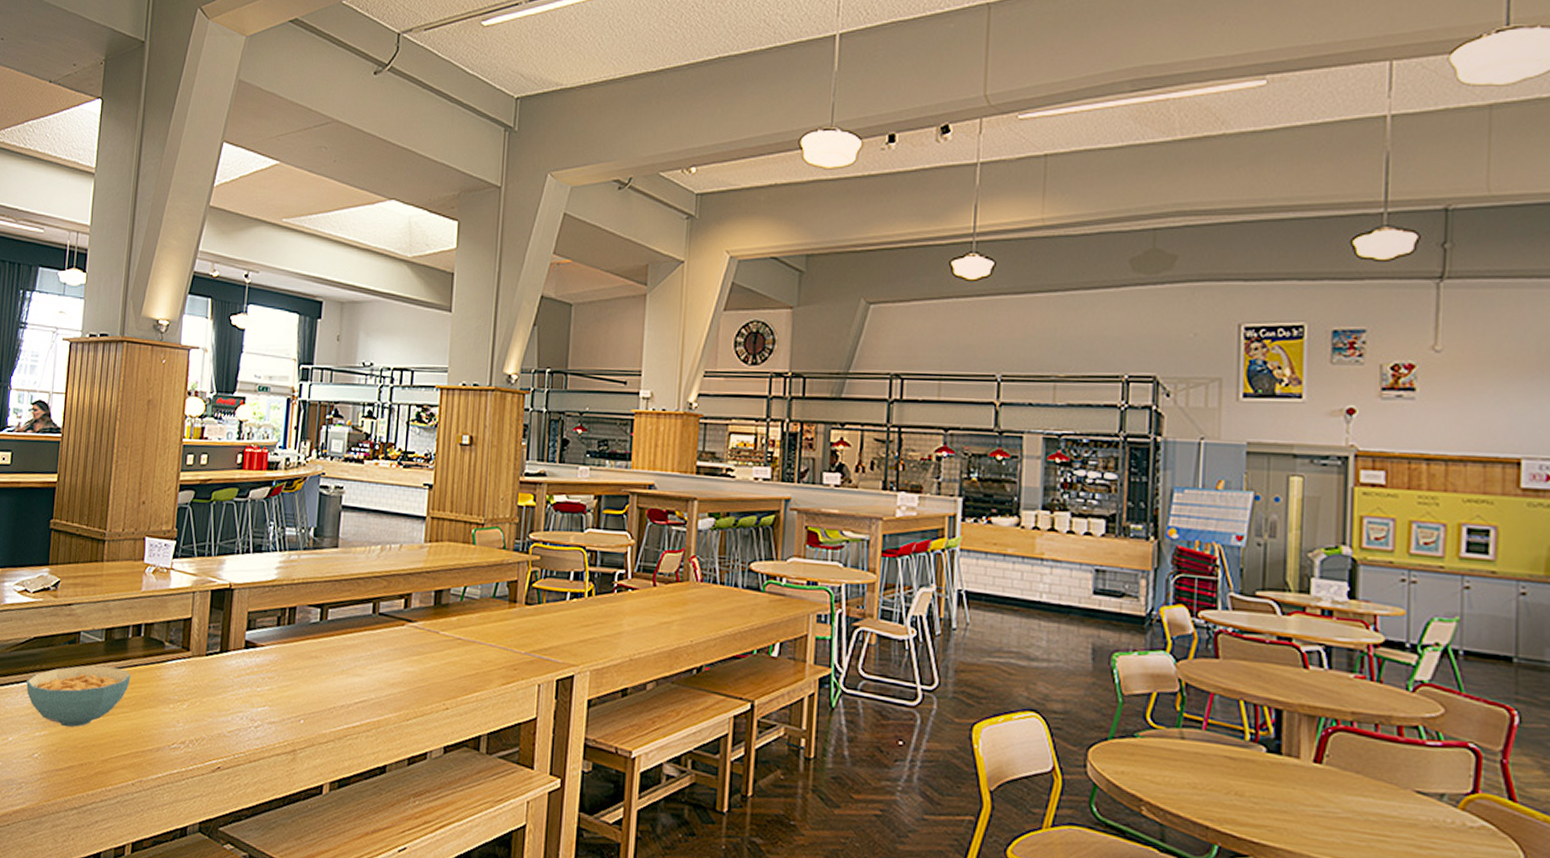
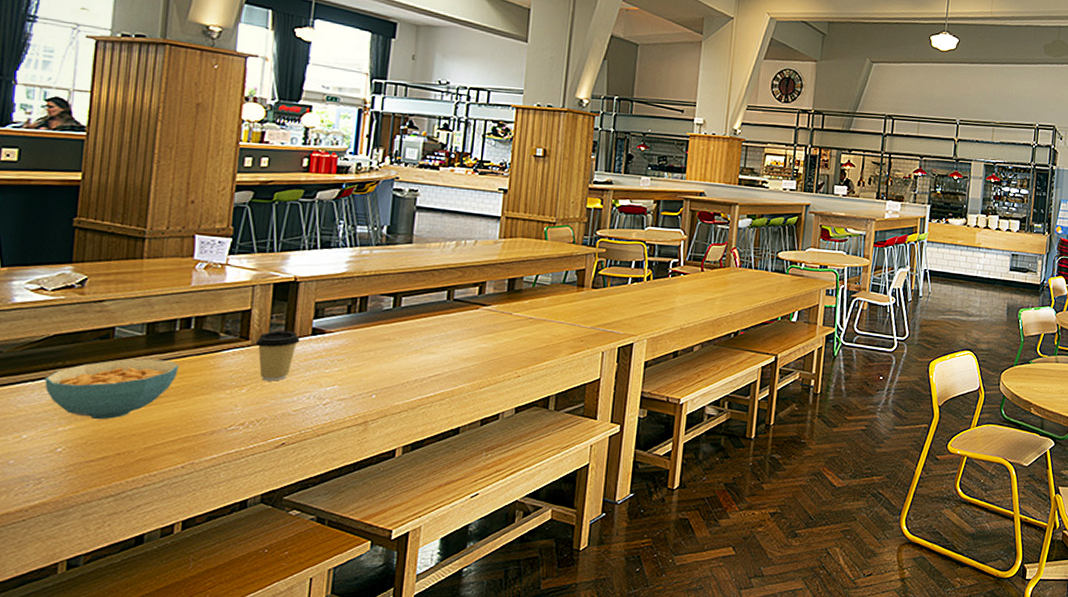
coffee cup: none [195,642,234,698] -> present [255,330,300,381]

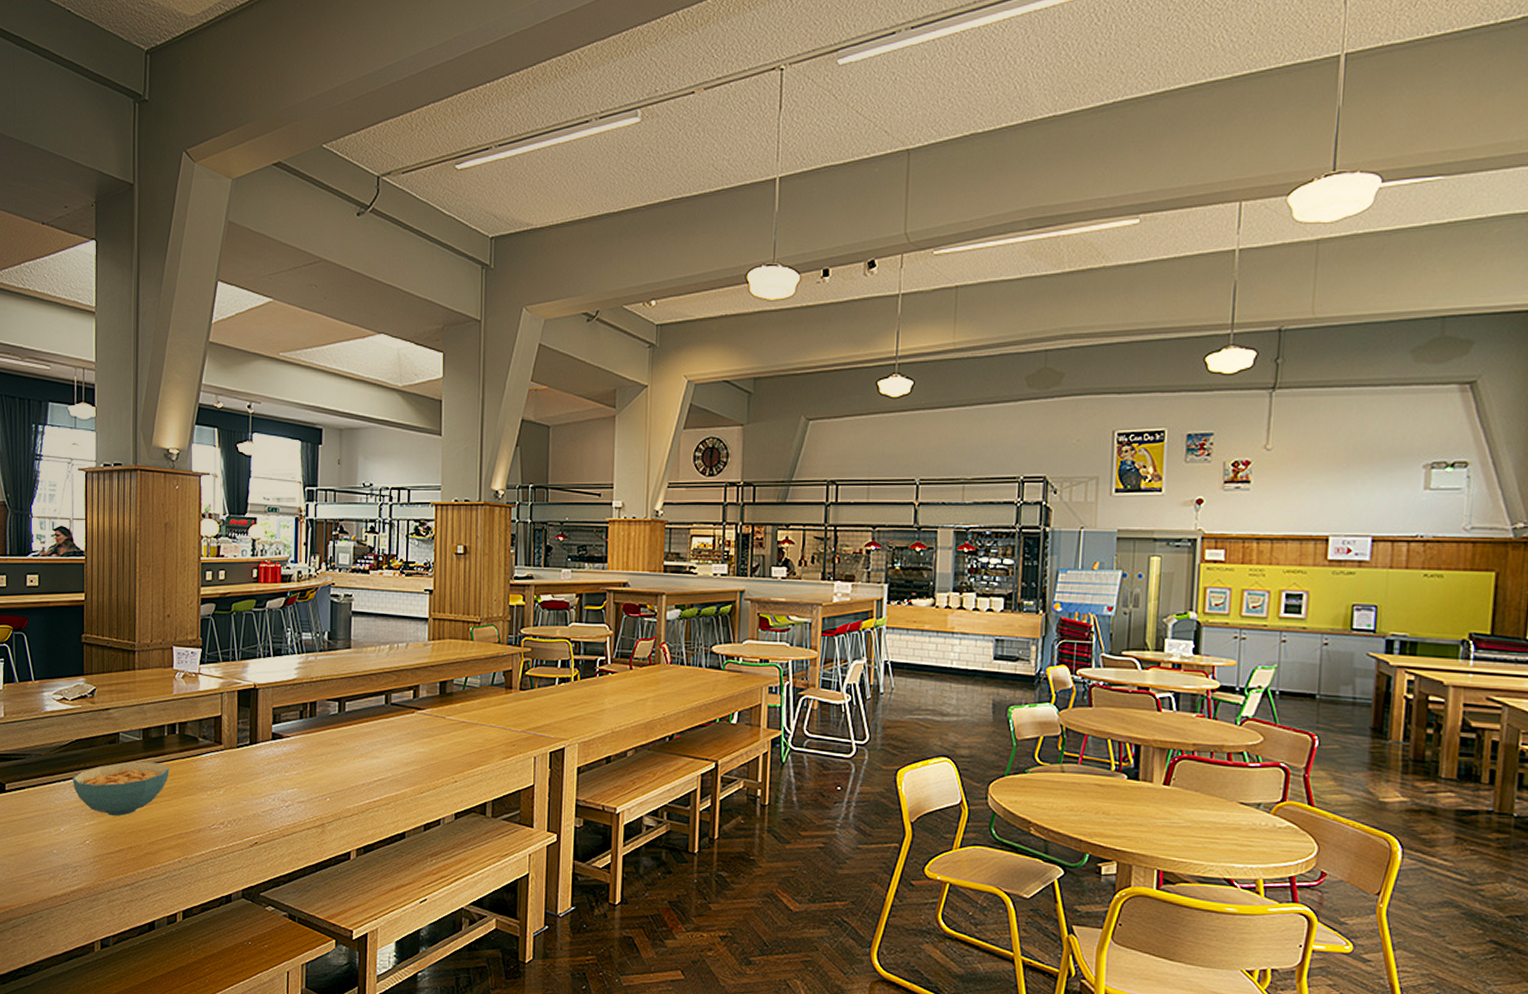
coffee cup: present [255,330,300,381] -> none [227,735,263,784]

